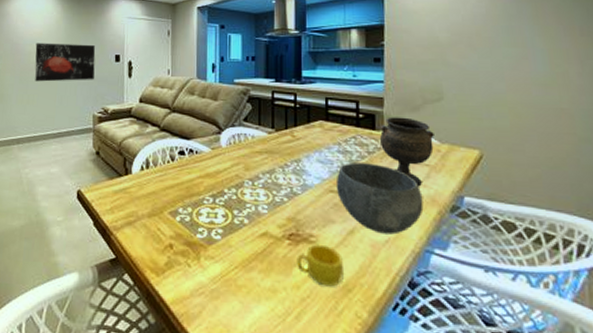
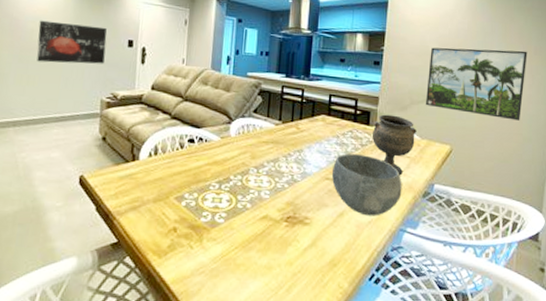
cup: present [297,244,345,287] -> none [291,225,332,263]
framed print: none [441,33,572,117] -> present [425,47,527,121]

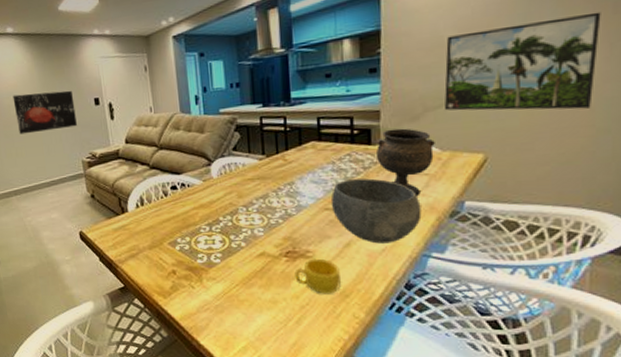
cup: none [291,225,332,263] -> present [294,258,342,294]

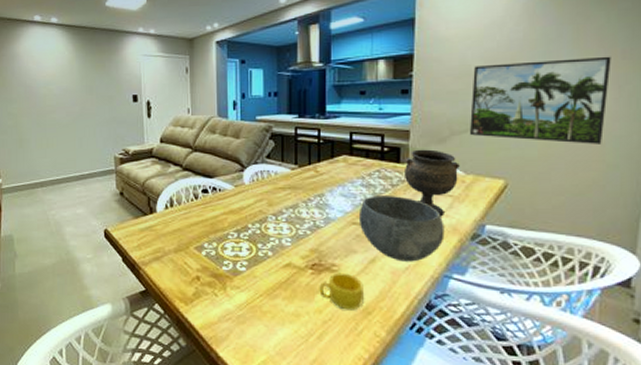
wall art: present [12,90,77,135] -> none [50,84,113,125]

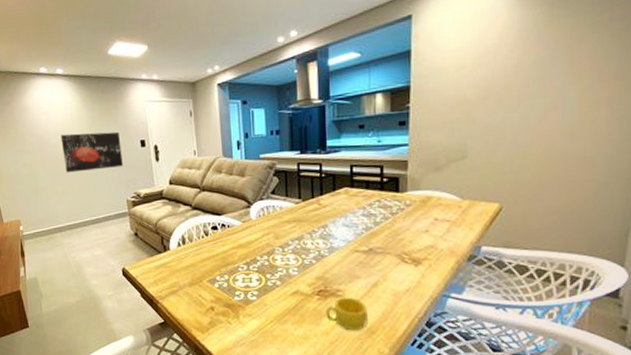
wall art: none [50,84,113,125] -> present [60,131,123,173]
bowl: present [360,196,445,262] -> none [362,223,443,284]
goblet: present [405,149,460,217] -> none [403,177,456,241]
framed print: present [469,56,611,144] -> none [465,78,604,165]

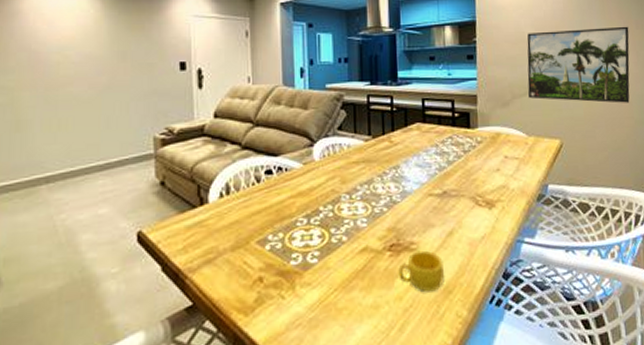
wall art: present [60,131,123,173] -> none [65,49,153,101]
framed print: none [465,78,604,165] -> present [527,26,630,103]

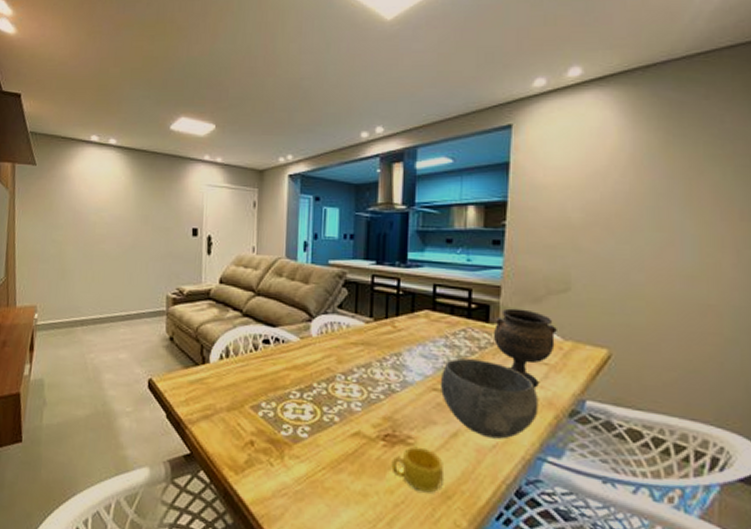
bowl: none [435,162,514,231] -> present [441,358,538,439]
goblet: none [474,113,522,181] -> present [494,308,557,388]
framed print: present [527,26,630,103] -> none [568,216,728,315]

